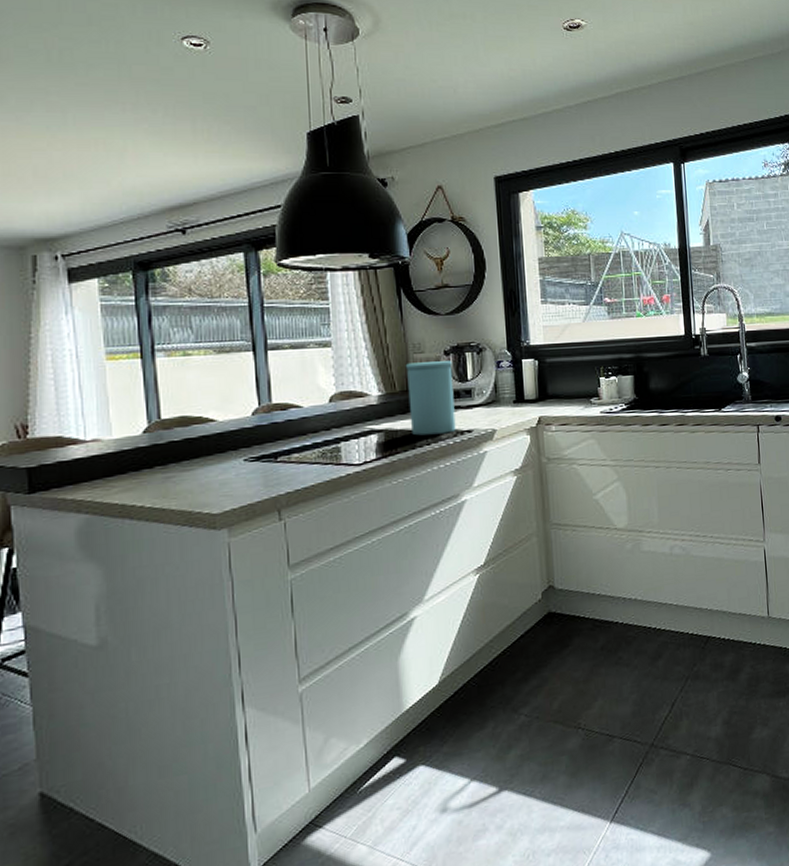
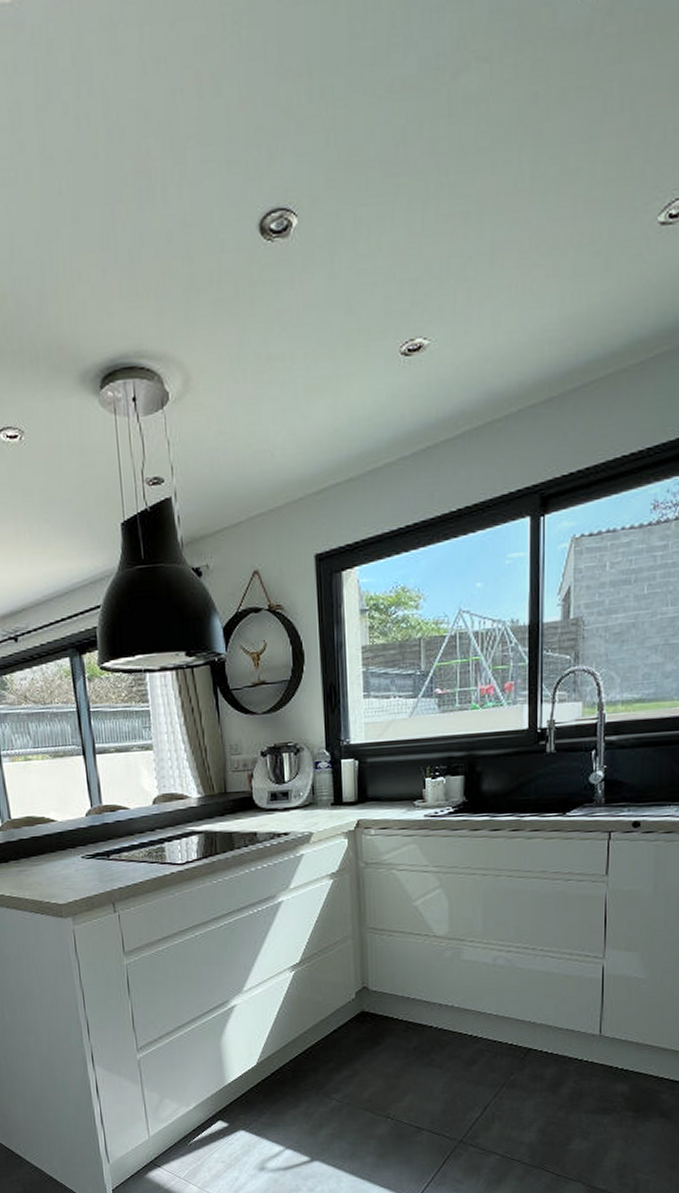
canister: present [405,361,456,436] -> none [223,762,273,838]

